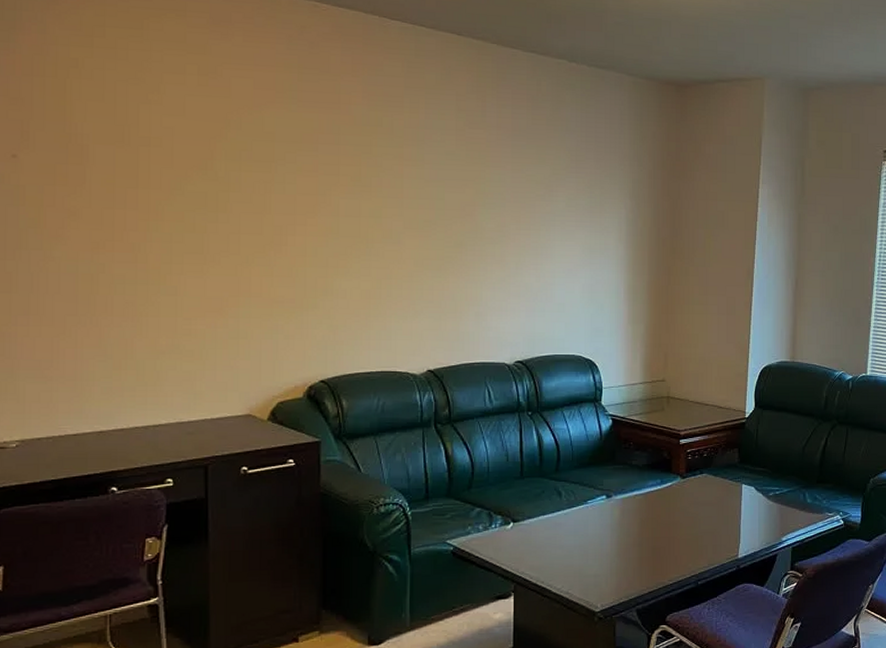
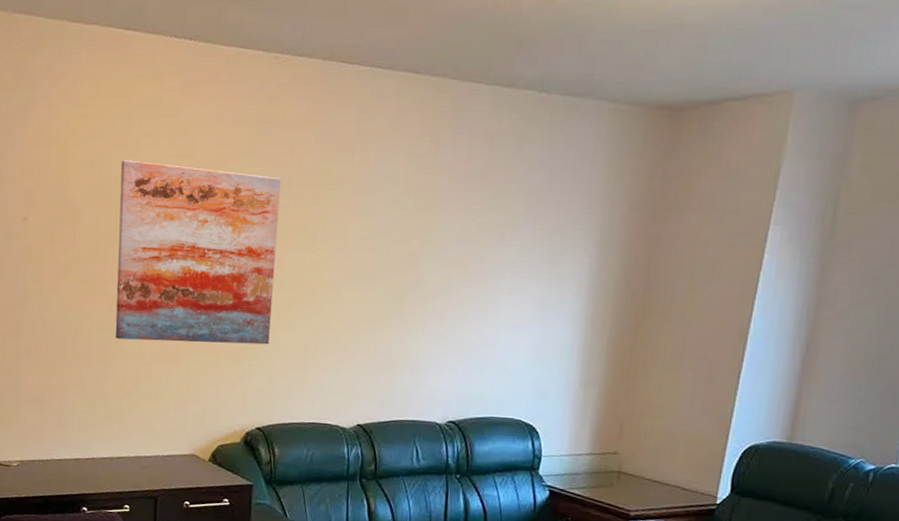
wall art: none [140,96,329,294] -> present [115,160,281,345]

